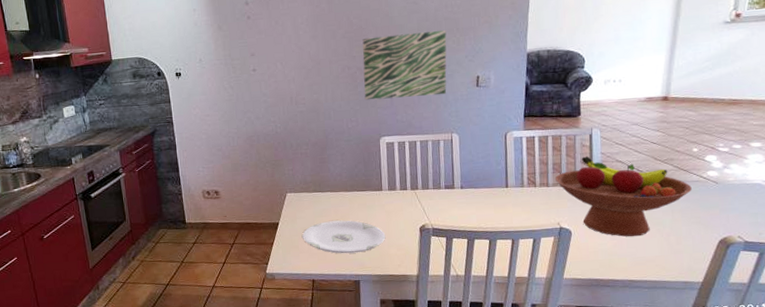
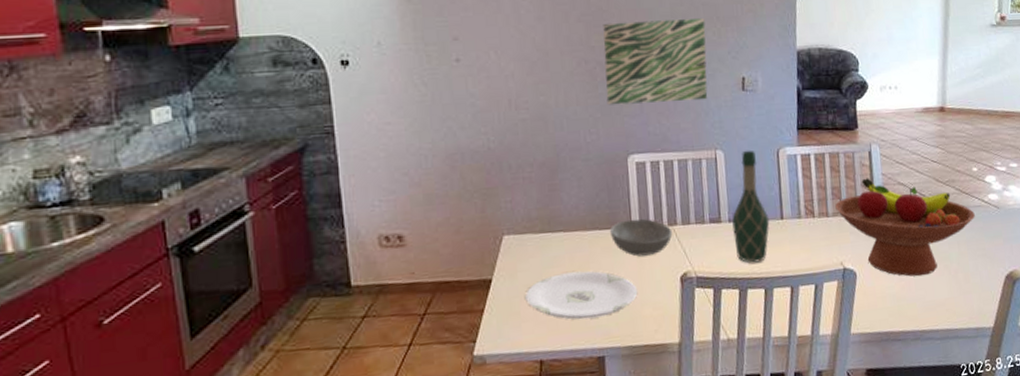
soup bowl: none [365,184,414,212] -> present [609,218,673,257]
wine bottle: none [463,133,496,220] -> present [732,150,770,263]

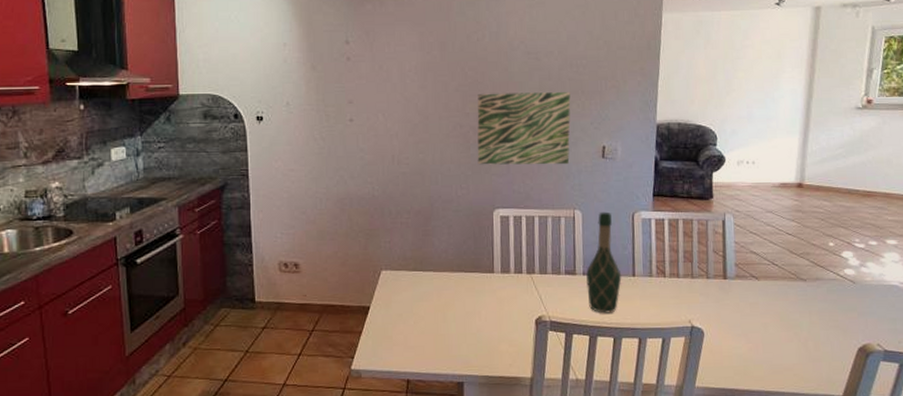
plate: present [525,270,638,320] -> none [398,307,496,349]
soup bowl: present [609,218,673,257] -> none [473,265,531,298]
fruit bowl: present [835,178,975,277] -> none [686,245,829,341]

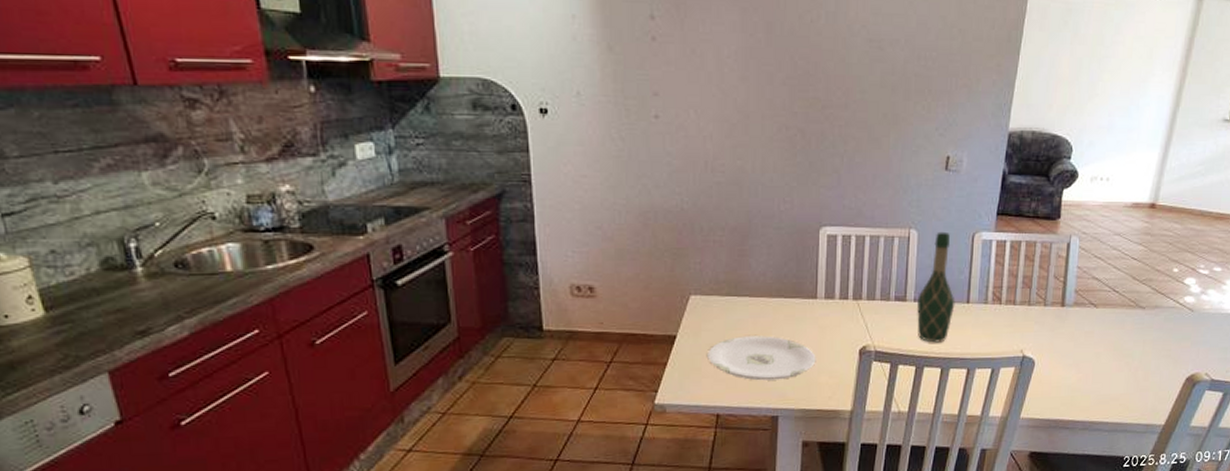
plate: none [398,307,496,349] -> present [708,335,816,381]
wall art: present [477,92,571,165] -> none [804,88,916,177]

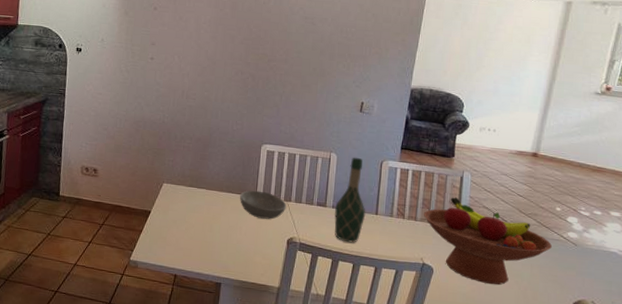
plate: present [708,335,816,381] -> none [172,217,253,255]
soup bowl: none [794,290,857,327] -> present [239,190,287,219]
fruit bowl: none [1024,270,1167,371] -> present [424,197,552,285]

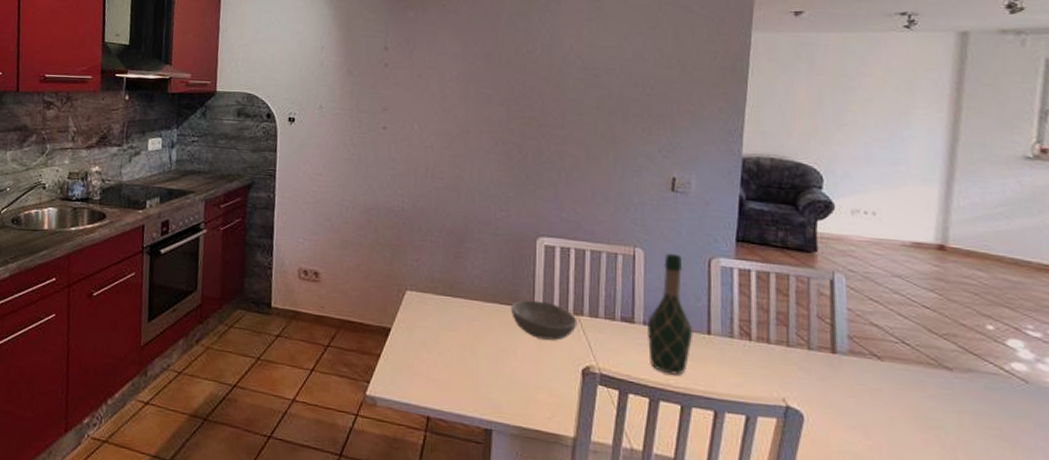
fruit bowl: present [424,197,552,285] -> none [780,309,988,441]

